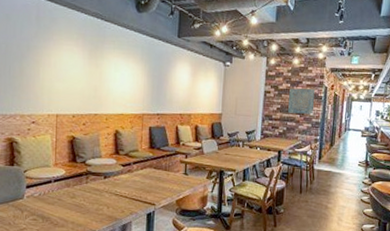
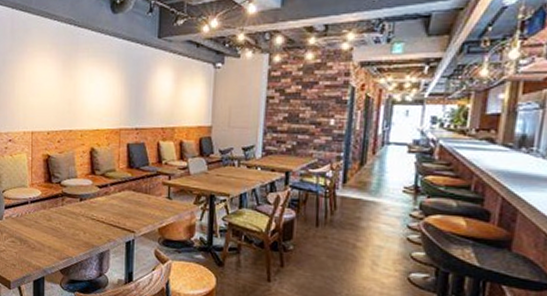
wall art: present [288,88,315,114] -> none [299,90,338,124]

